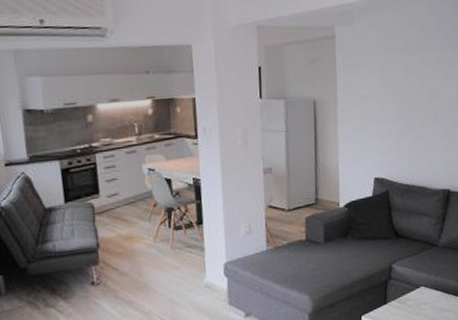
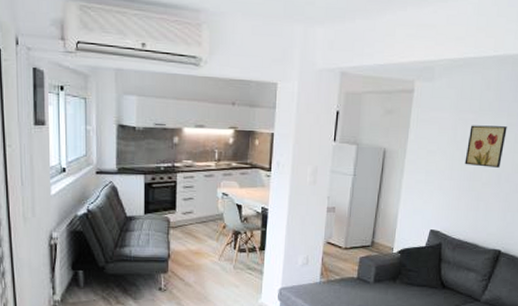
wall art: none [398,61,436,106] -> present [464,125,507,168]

